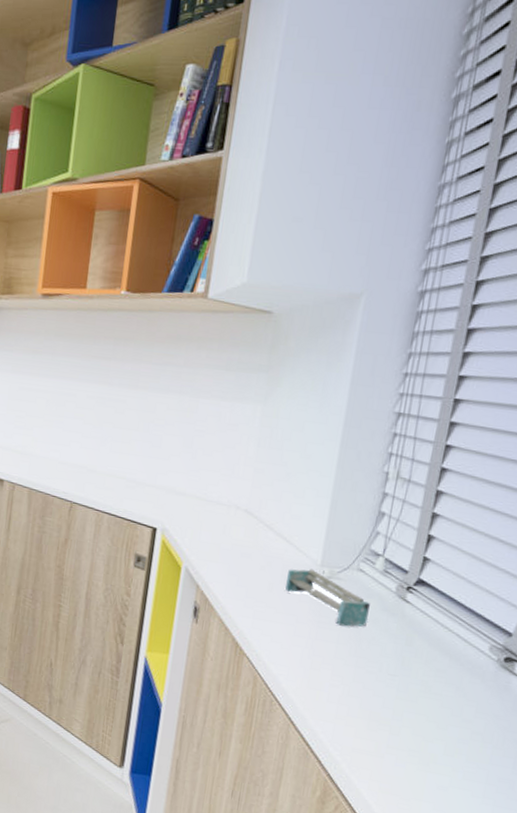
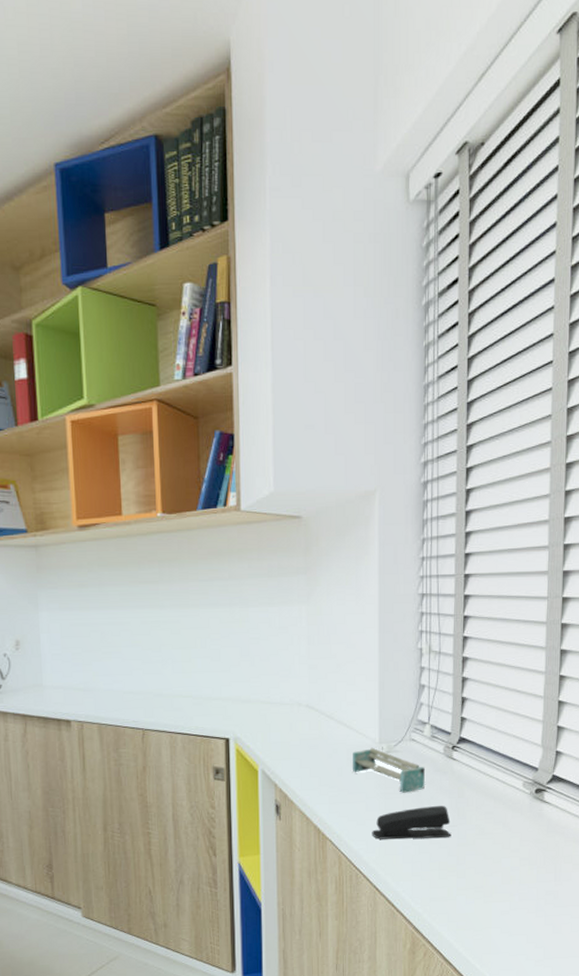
stapler: none [295,643,392,687] -> present [372,806,452,840]

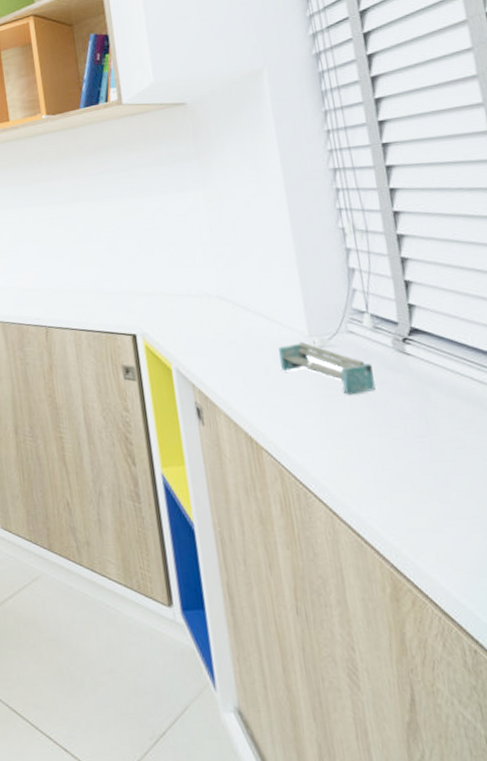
stapler: present [372,806,452,840] -> none [316,411,422,452]

